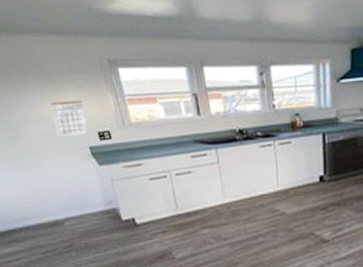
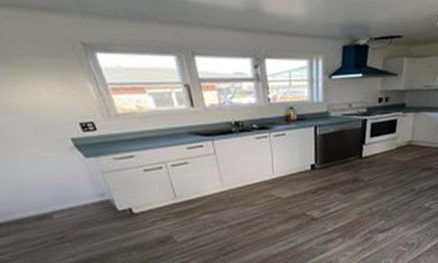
calendar: present [50,100,88,137] -> none [15,87,67,128]

